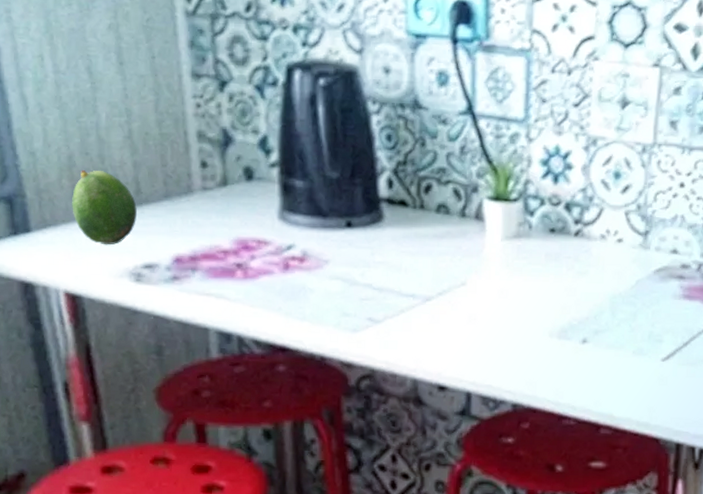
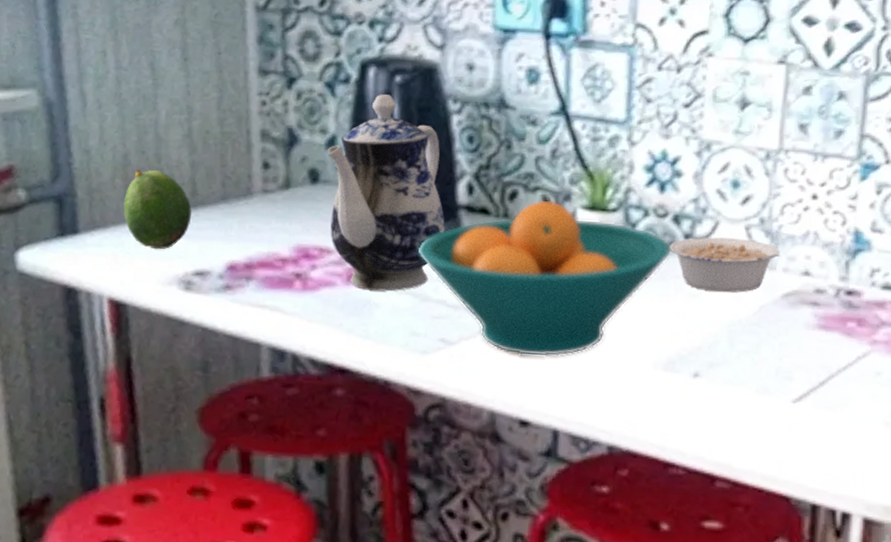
teapot: none [259,96,369,278] -> present [326,94,445,292]
fruit bowl: none [346,192,563,331] -> present [418,200,671,357]
legume: none [561,222,653,270] -> present [668,237,780,293]

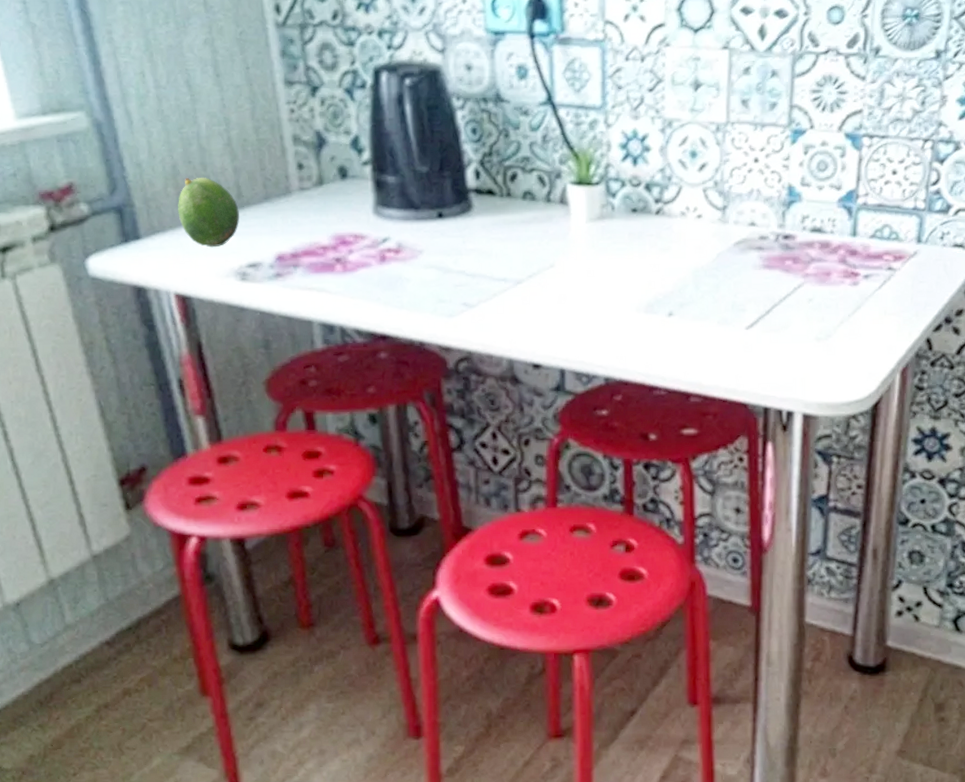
teapot: present [326,94,445,292] -> none [352,96,459,268]
fruit bowl: present [418,200,671,357] -> none [438,179,645,311]
legume: present [668,237,780,293] -> none [643,199,731,246]

